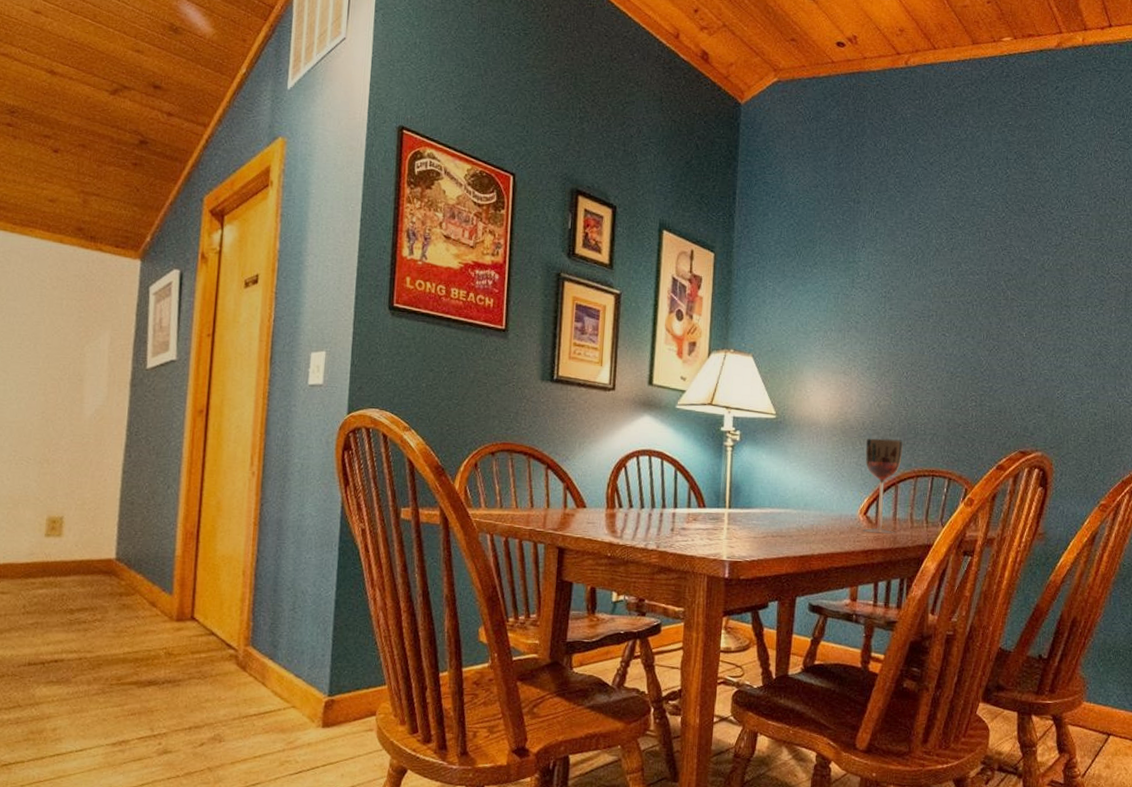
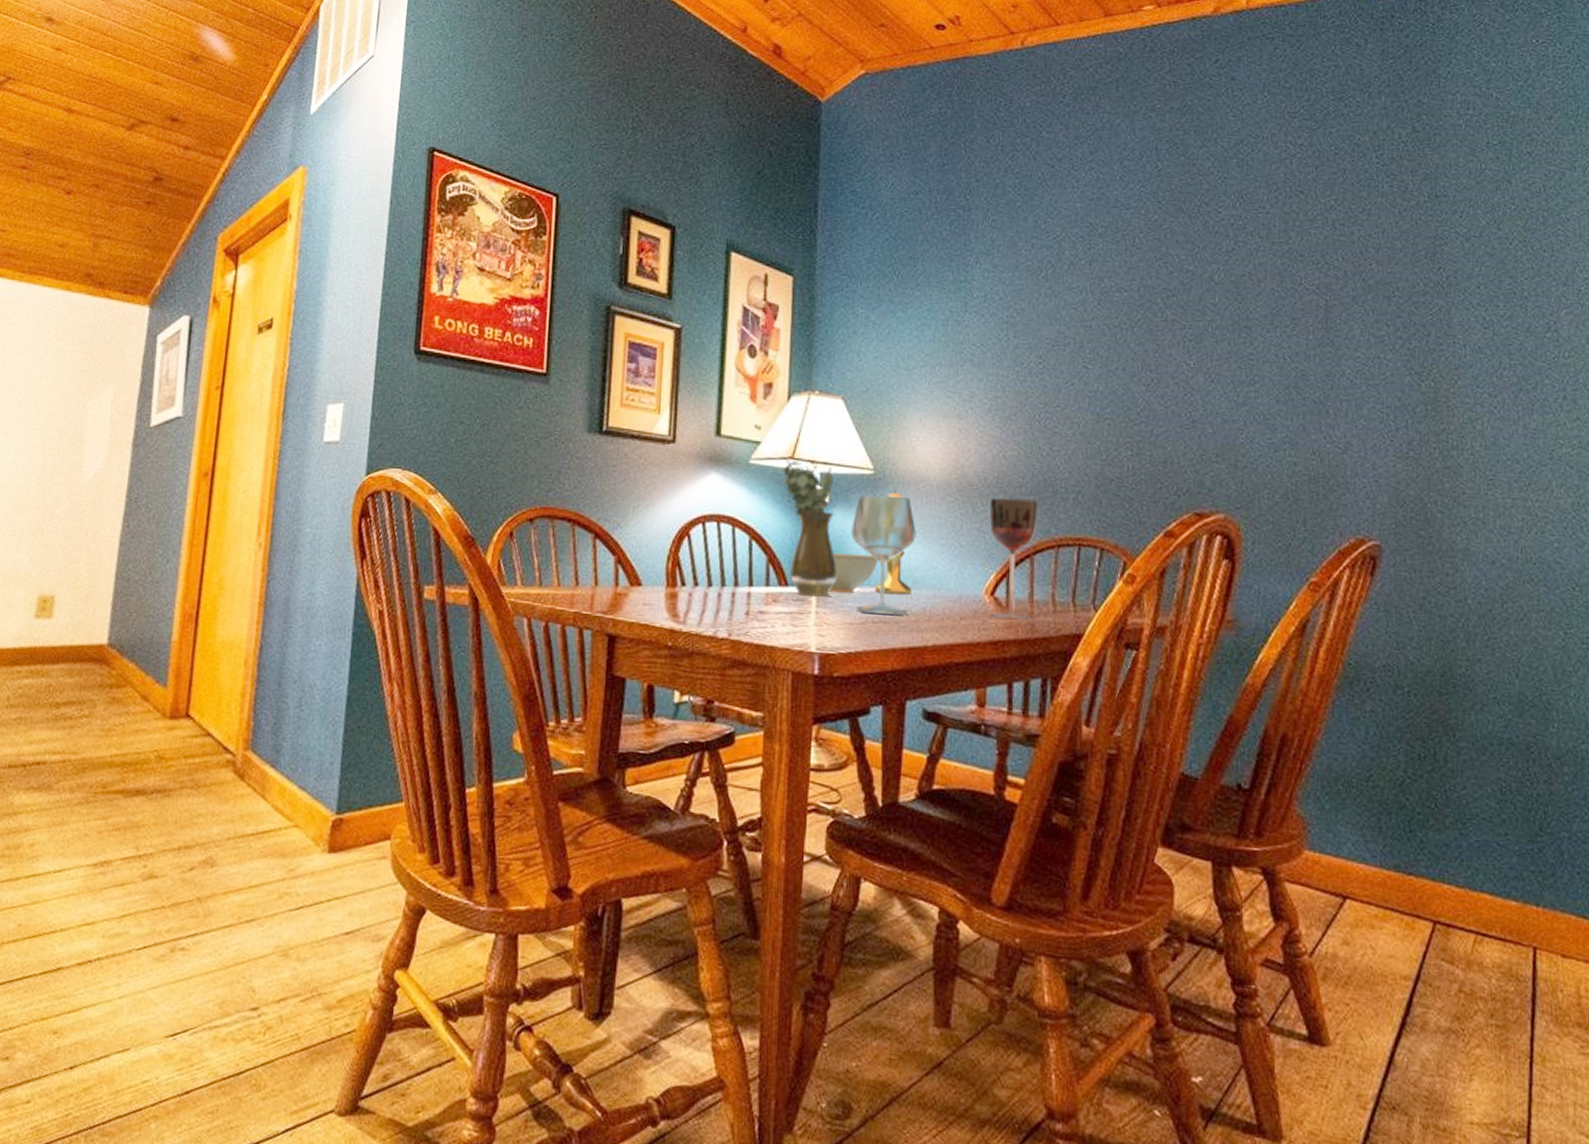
vase: none [702,404,745,518] -> present [782,458,837,598]
bowl: none [738,481,778,514] -> present [829,552,878,595]
wine glass: none [757,435,808,531] -> present [851,495,916,615]
candle holder: none [774,431,803,515] -> present [874,490,912,595]

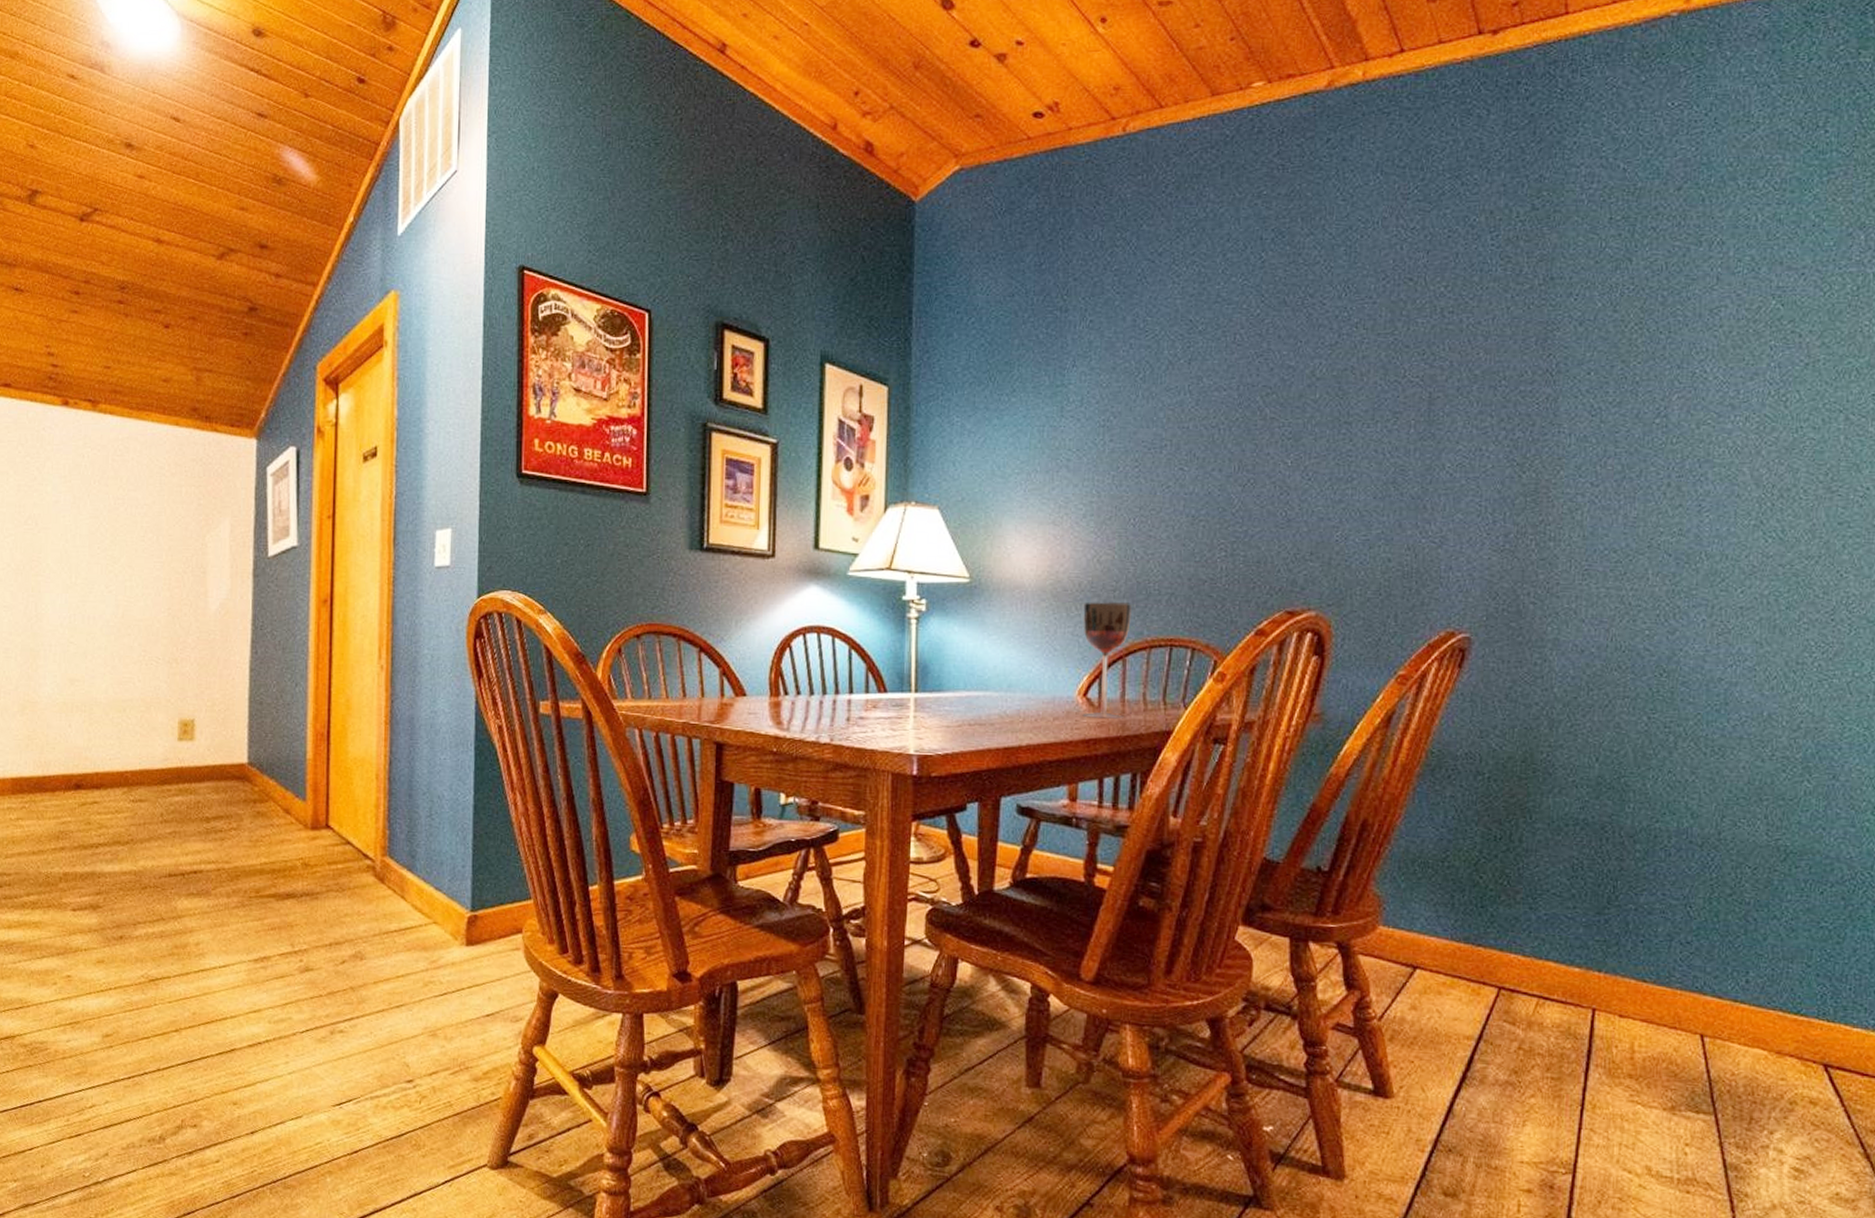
vase: present [782,458,837,598] -> none [880,569,934,703]
bowl: present [829,552,878,595] -> none [927,659,974,699]
wine glass: present [851,495,916,615] -> none [948,603,1011,717]
candle holder: present [874,490,912,595] -> none [971,597,1007,698]

